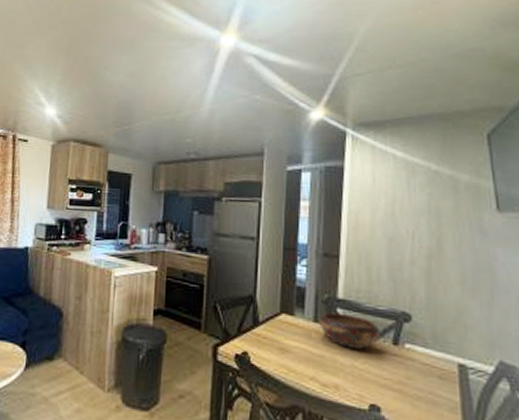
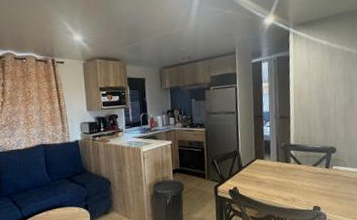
decorative bowl: present [318,312,380,350] -> none [279,153,318,175]

